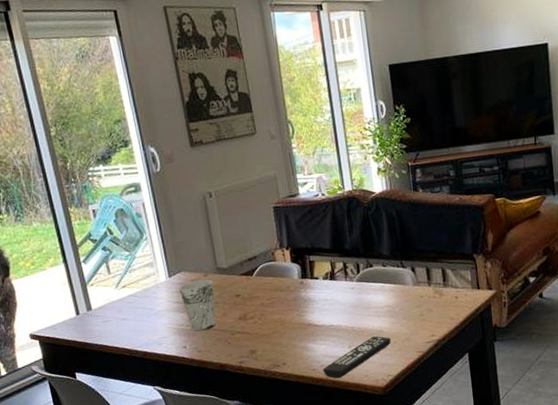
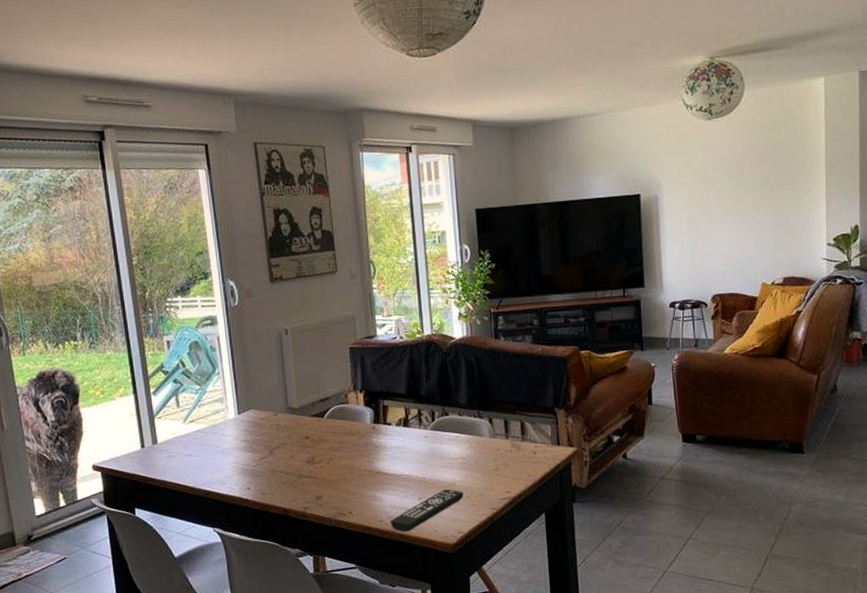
cup: present [179,279,216,331] -> none [247,418,283,473]

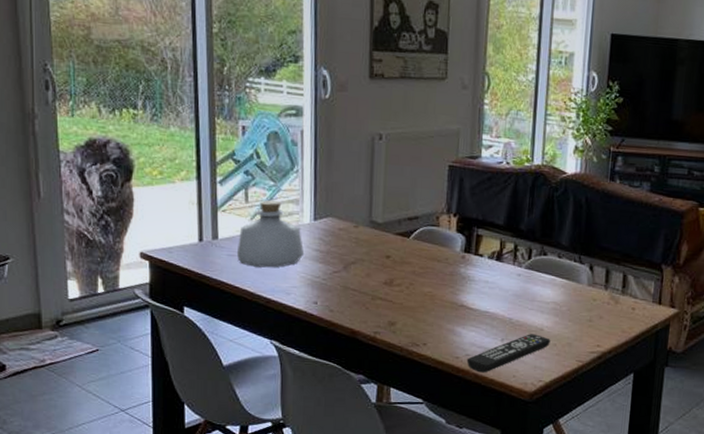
bottle: none [174,401,234,464] -> present [236,199,305,268]

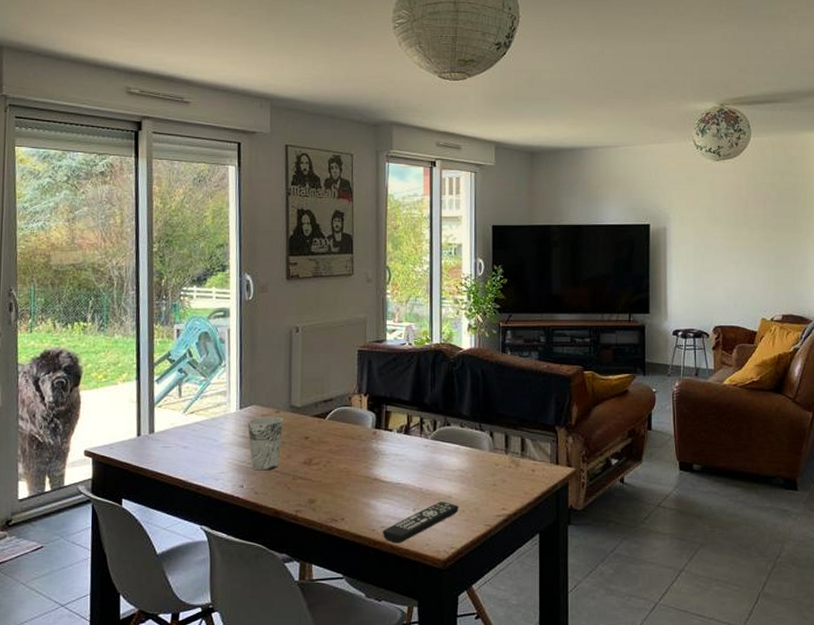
bottle: present [236,199,305,268] -> none [170,393,231,456]
cup: none [323,230,362,289] -> present [248,416,283,471]

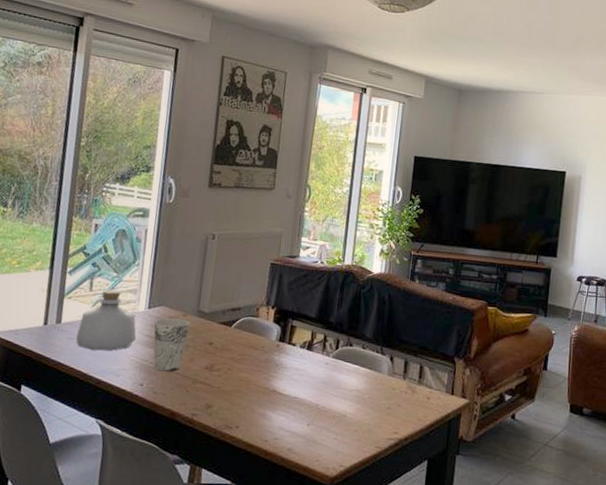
bottle: none [170,393,231,456] -> present [75,289,137,351]
remote control: present [382,502,459,544] -> none [274,419,352,457]

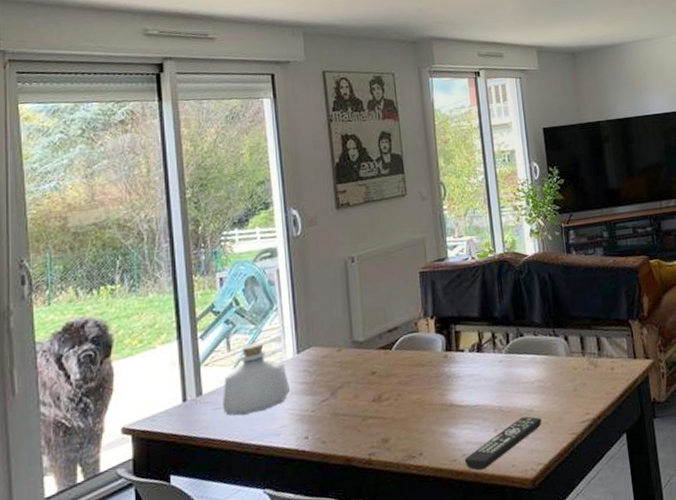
cup: present [153,318,190,372] -> none [307,355,347,418]
remote control: none [274,419,352,457] -> present [464,416,542,471]

